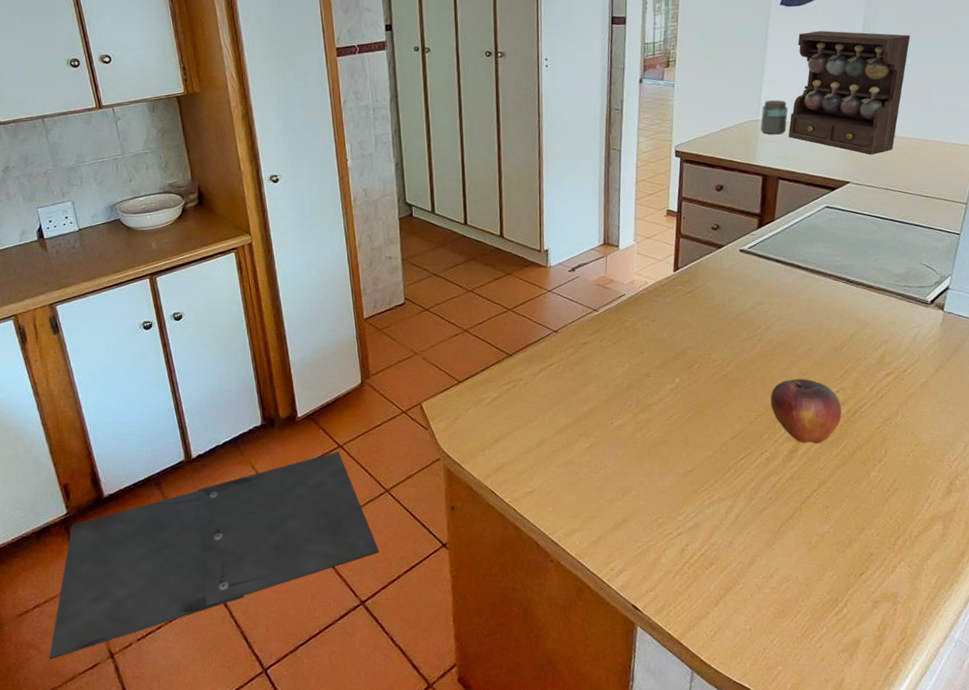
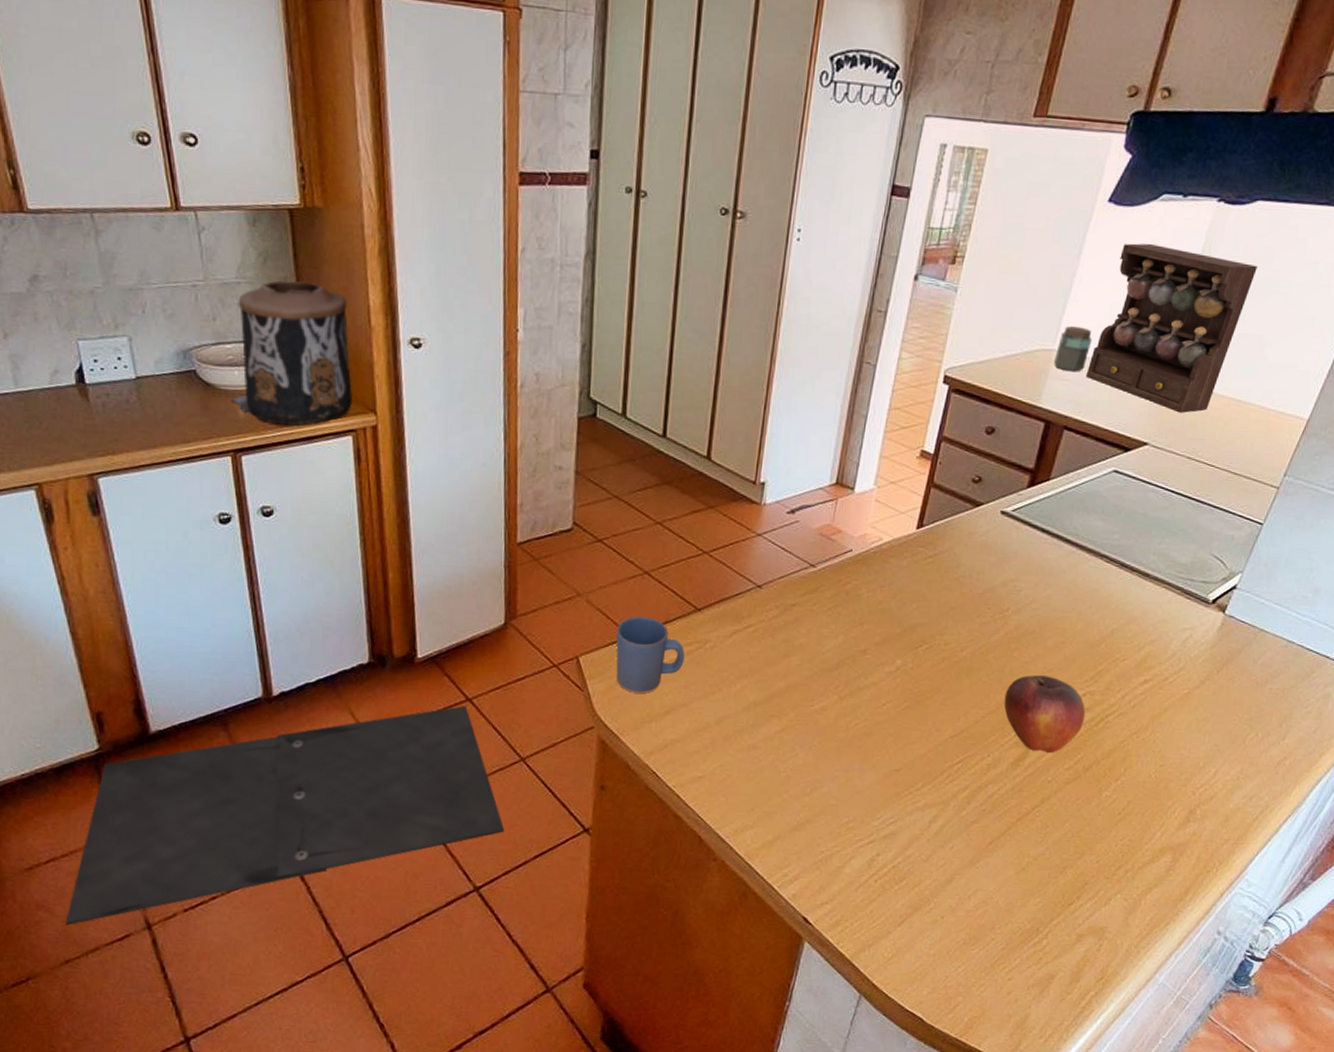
canister: none [146,145,232,252] -> present [232,280,352,427]
mug: none [447,365,504,428] -> present [616,616,685,694]

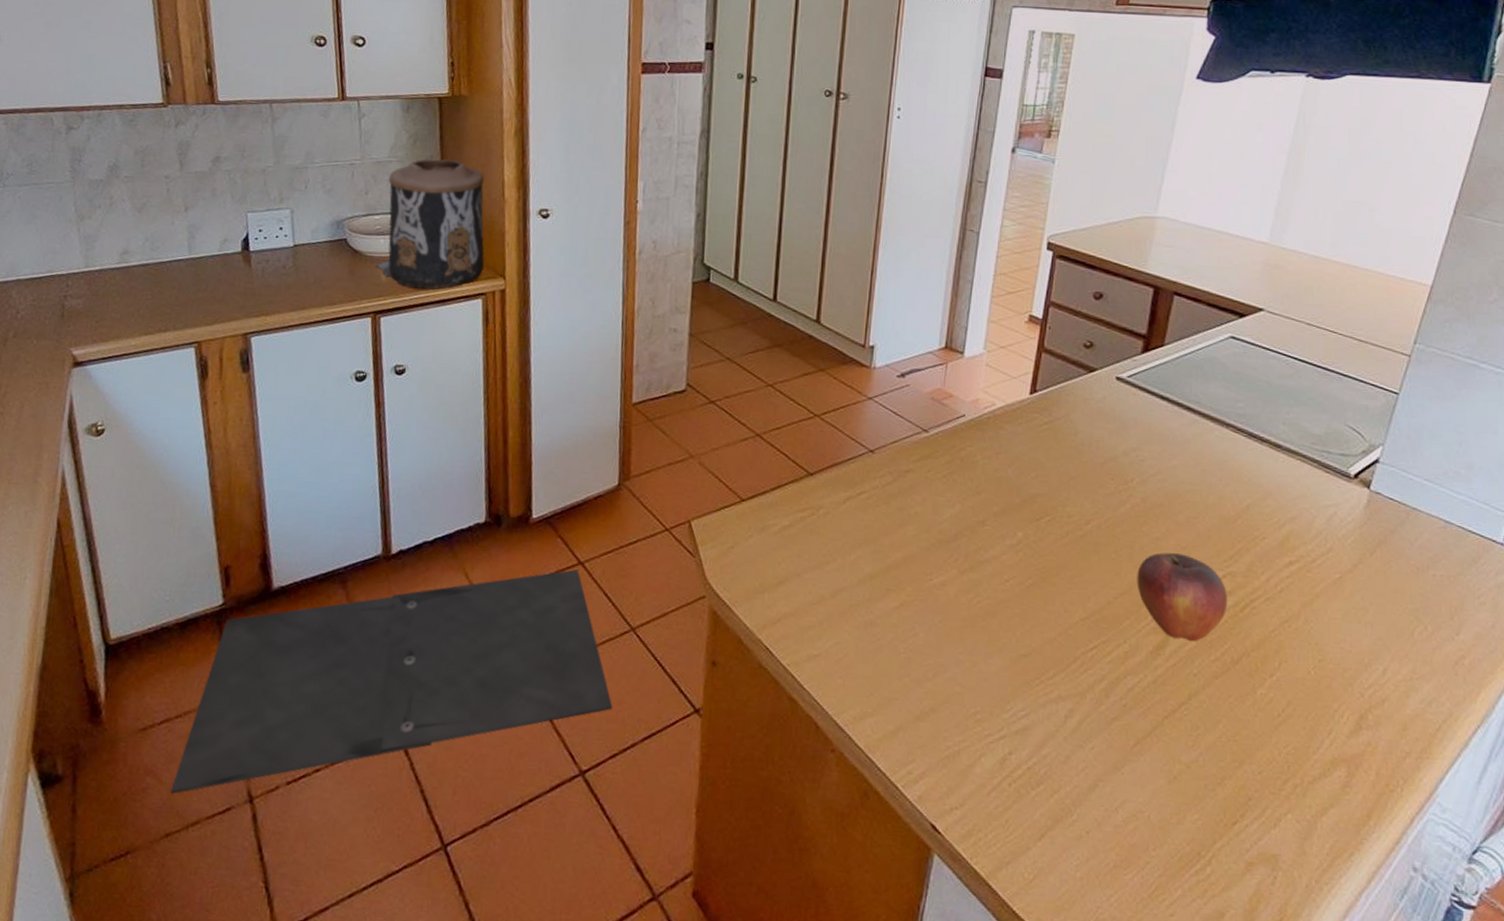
mug: present [616,616,685,694] -> none [728,479,797,562]
peanut butter: present [1053,326,1093,372] -> none [1156,195,1194,239]
spice rack: present [1085,243,1258,413] -> none [1191,116,1355,279]

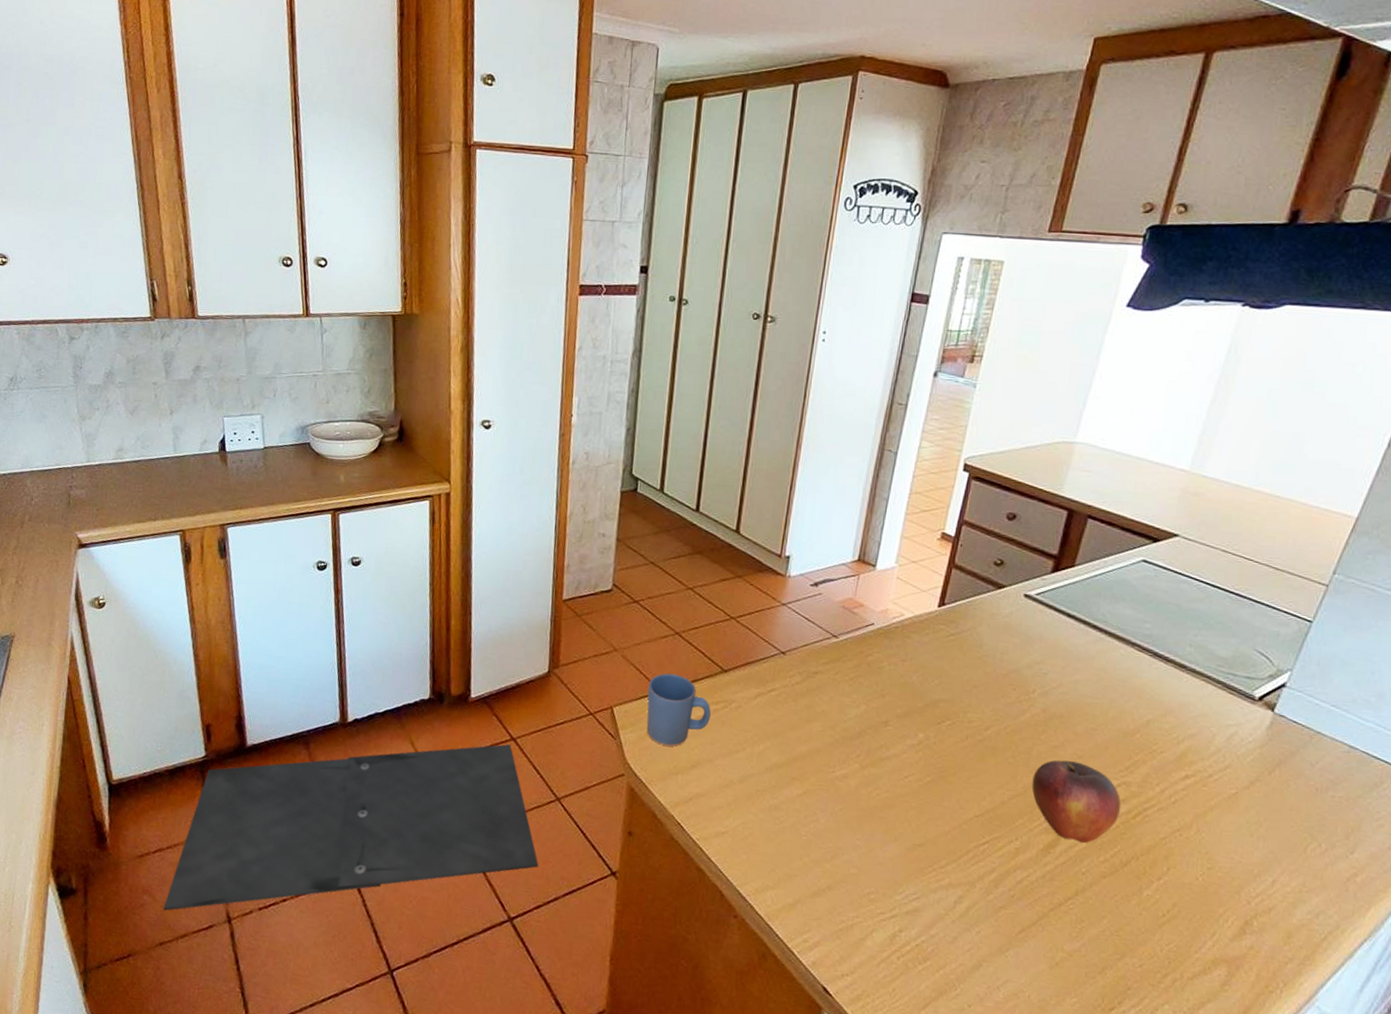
canister: present [376,159,484,290] -> none [335,372,433,491]
mug: none [728,479,797,562] -> present [646,673,711,747]

